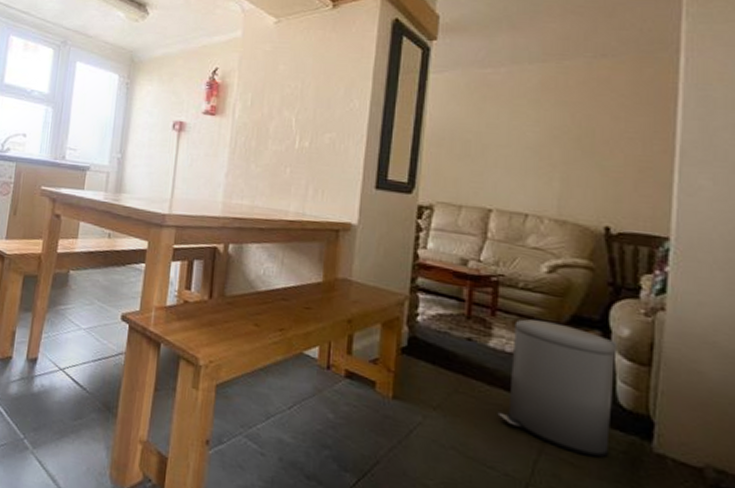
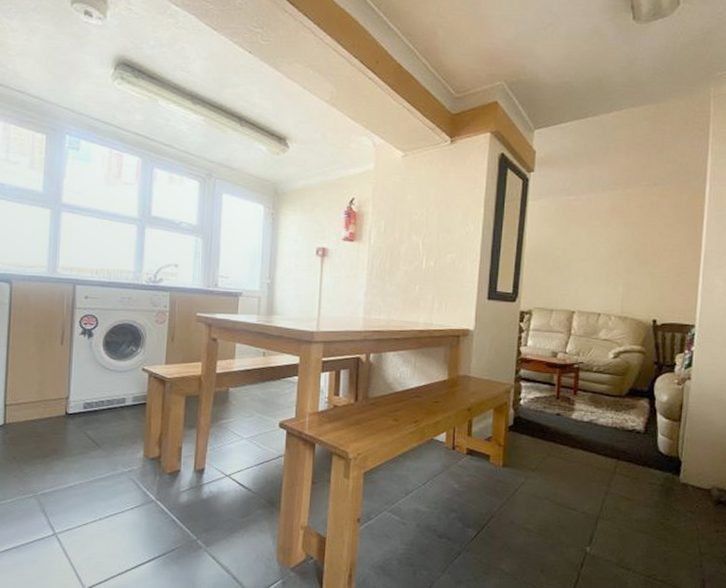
pedal bin: present [497,319,617,459] -> none [578,395,659,492]

